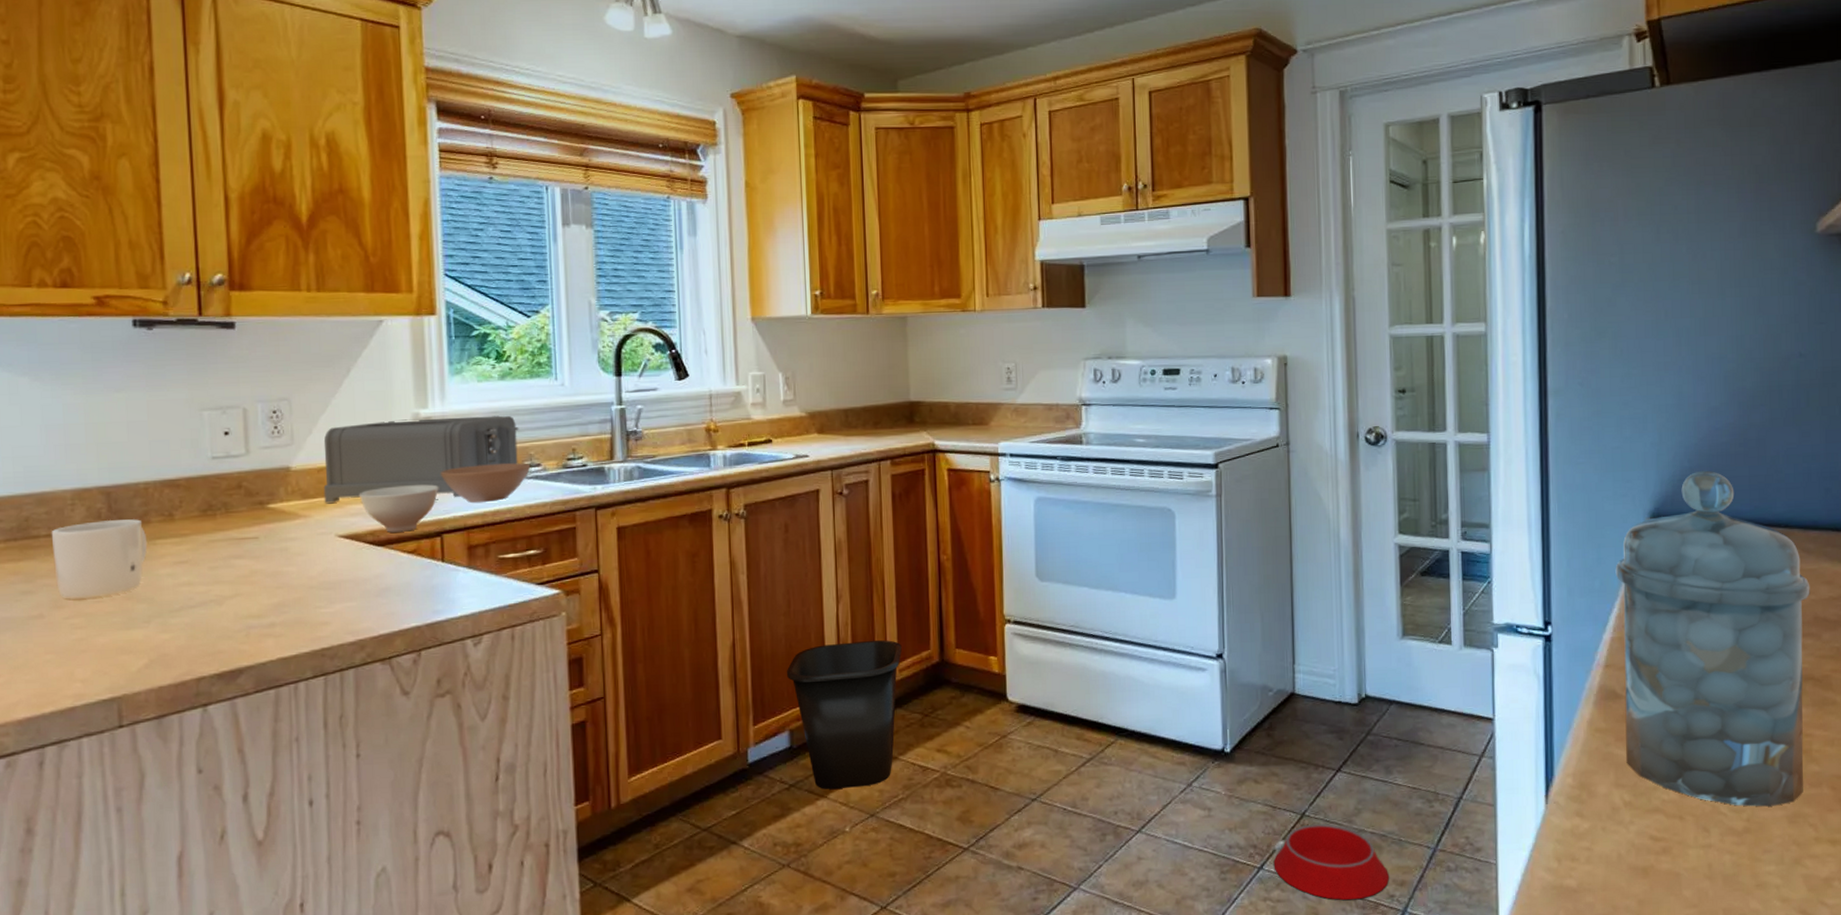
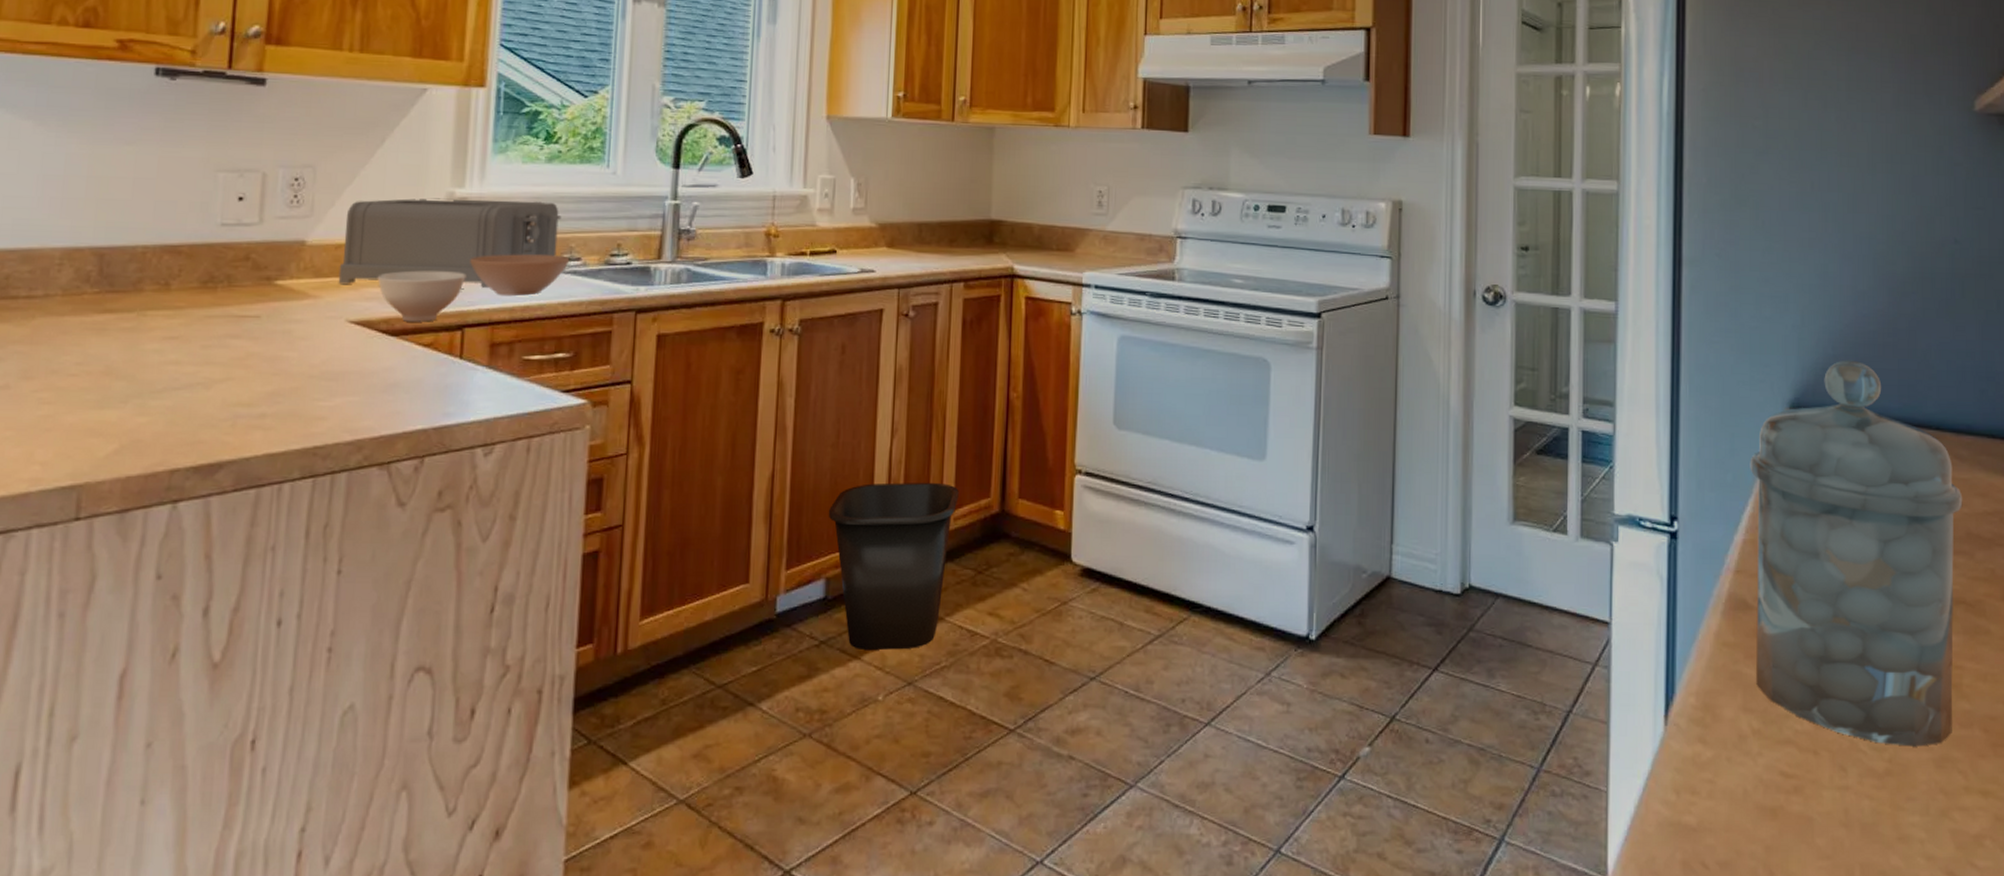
mug: present [51,519,148,600] -> none [29,285,137,371]
pet bowl: present [1273,824,1390,900] -> none [1357,731,1487,821]

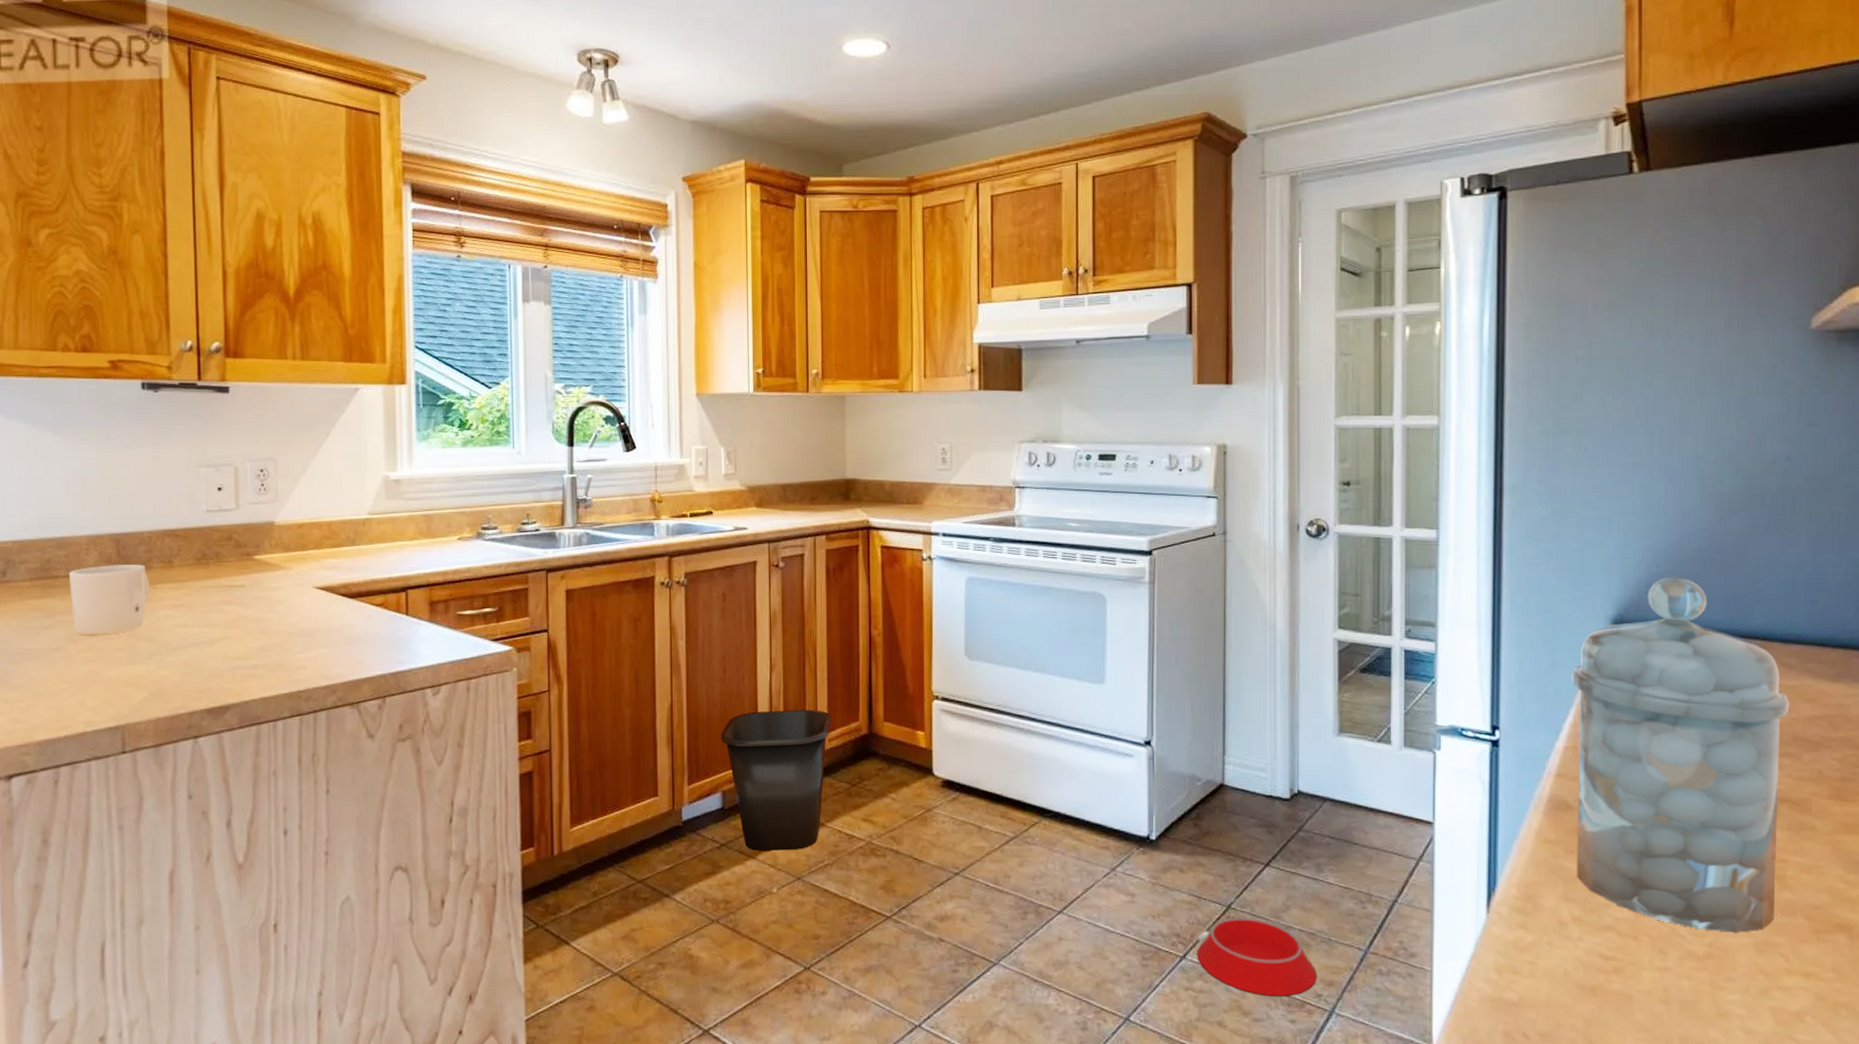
mug: none [29,285,137,371] -> present [68,565,150,635]
toaster: present [338,198,562,288] -> none [303,480,479,556]
bowl: present [377,270,466,322] -> none [334,543,405,586]
bowl: present [470,254,570,297] -> none [407,526,489,562]
pet bowl: none [1357,731,1487,821] -> present [1197,918,1318,996]

